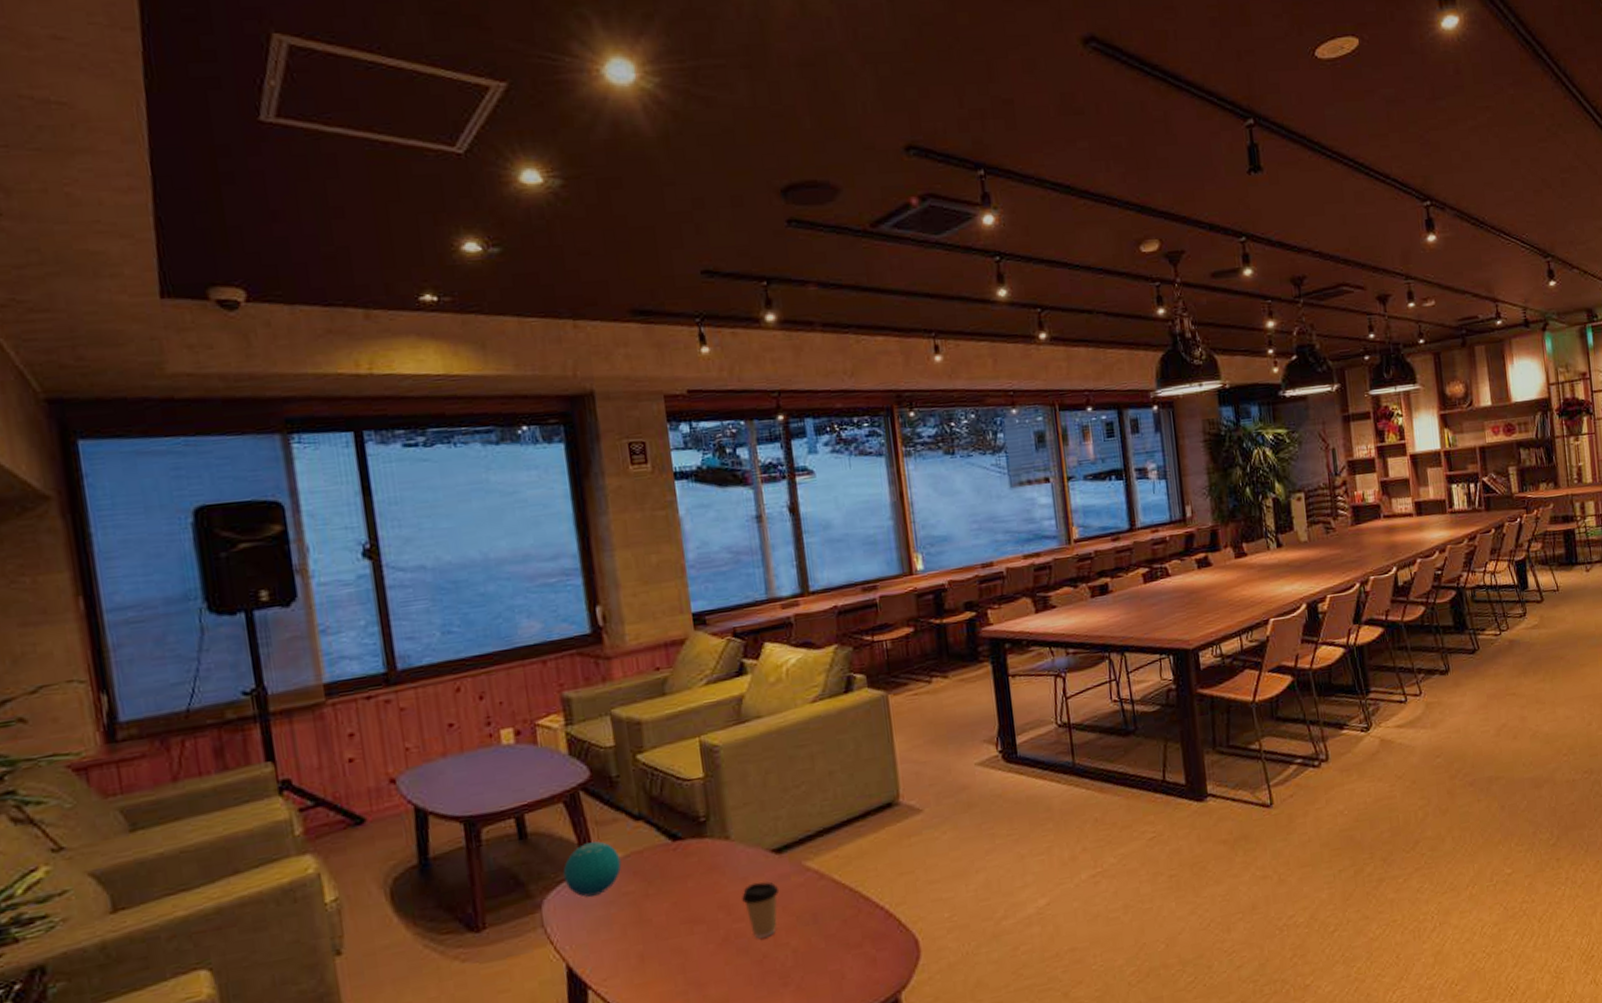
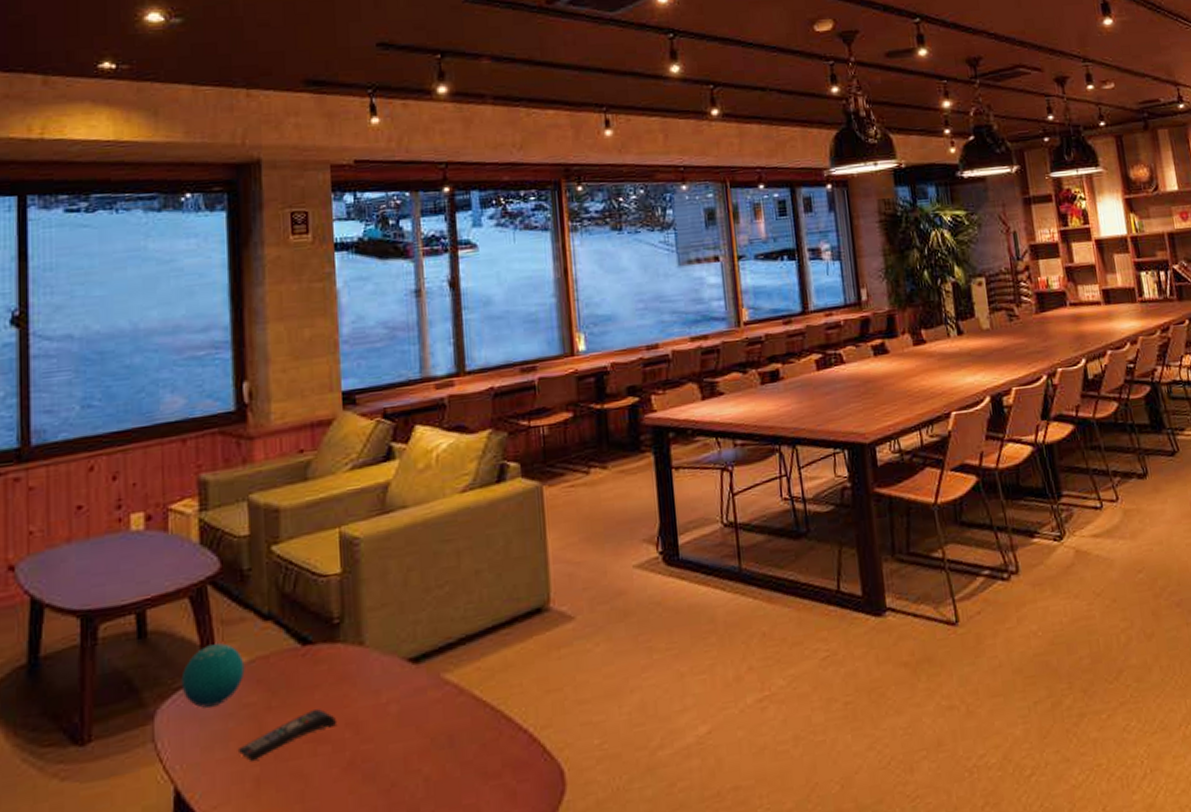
remote control: none [620,895,710,941] -> present [237,709,337,762]
coffee cup: present [742,881,780,939] -> none [372,696,414,763]

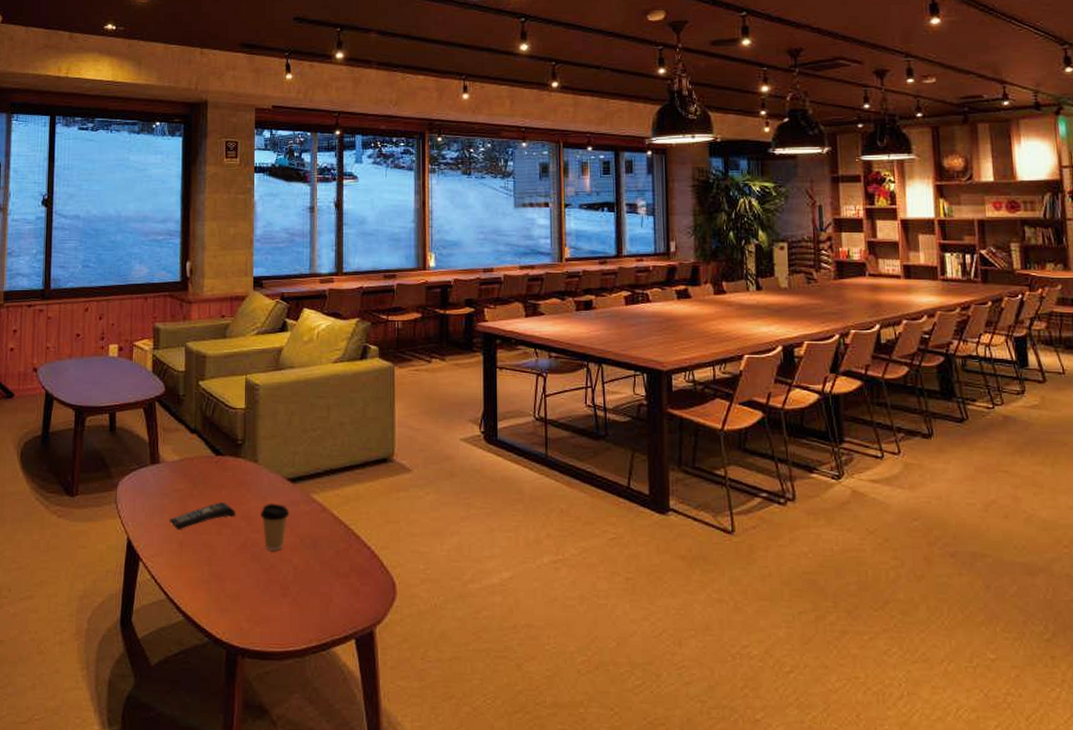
decorative orb: present [181,643,245,708] -> none [135,444,177,487]
coffee cup: none [372,696,414,763] -> present [261,503,290,551]

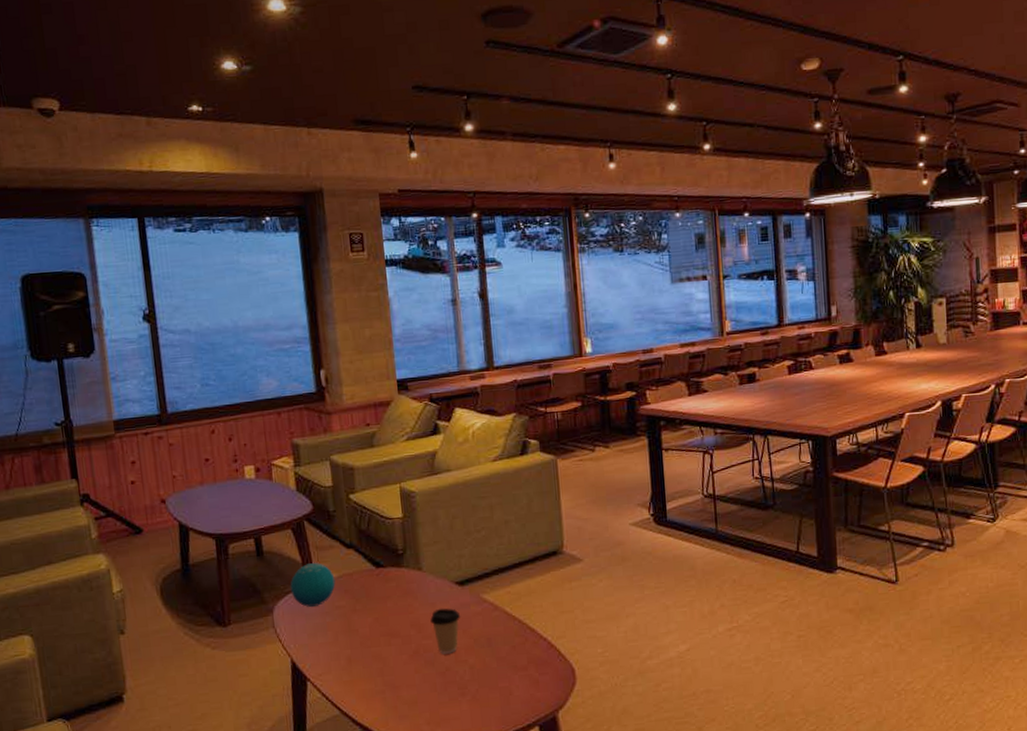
decorative orb: none [135,444,177,487] -> present [290,563,336,607]
remote control: present [169,502,236,530] -> none [333,613,405,647]

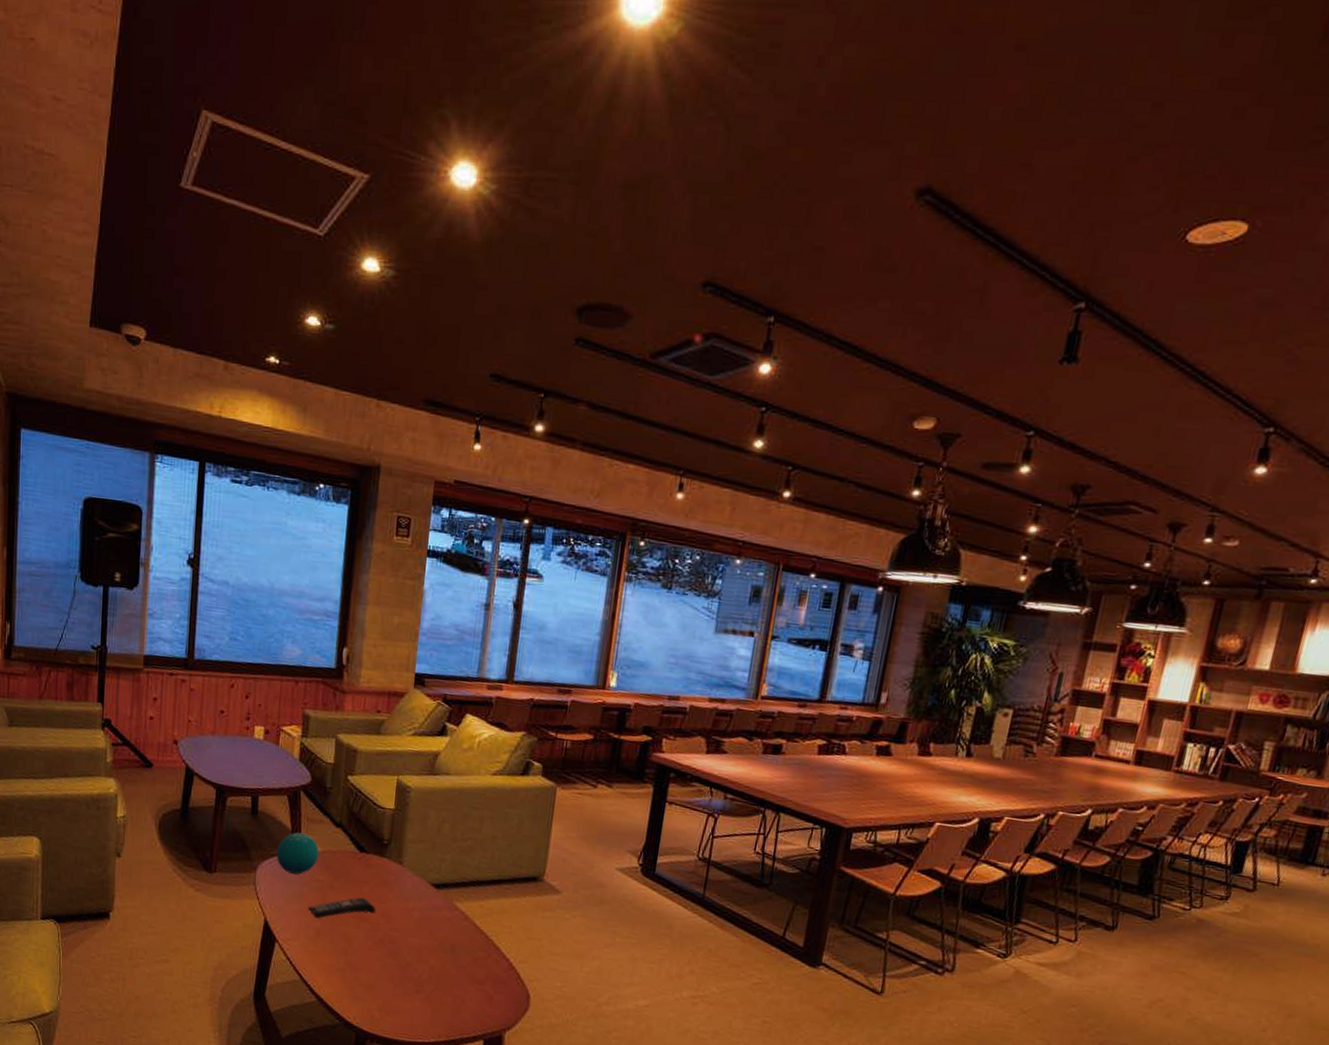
remote control: none [333,613,405,647] -> present [307,897,376,919]
coffee cup: present [430,608,461,654] -> none [401,904,431,951]

